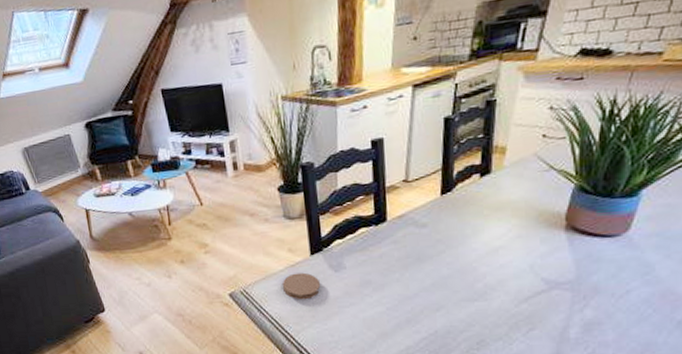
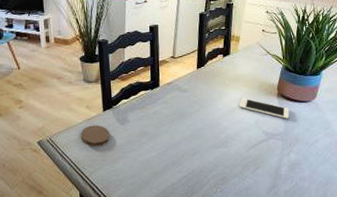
cell phone: none [504,232,584,261] -> present [238,98,289,119]

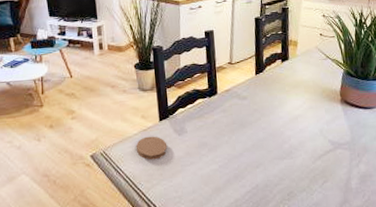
cell phone: present [238,98,289,119] -> none [301,104,355,127]

